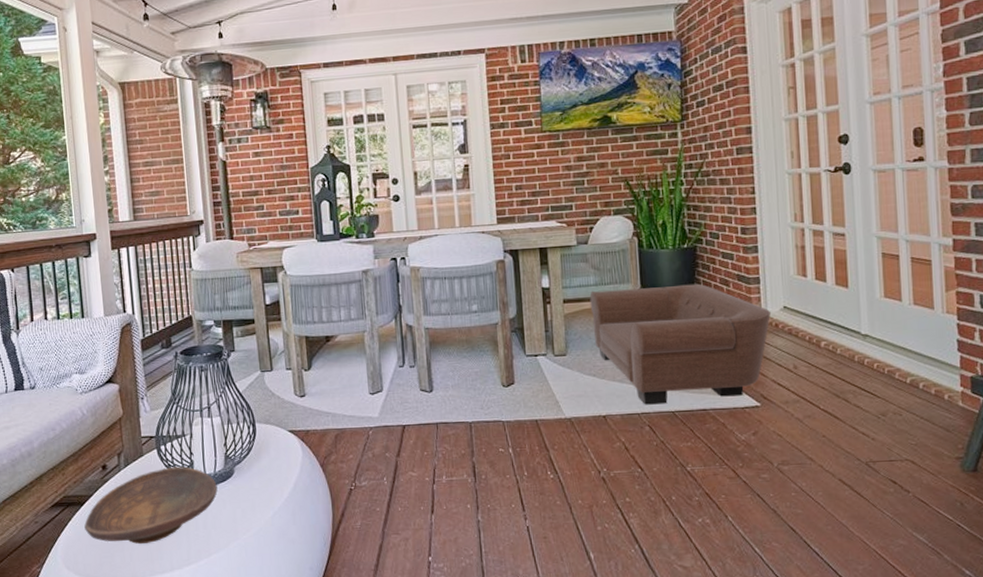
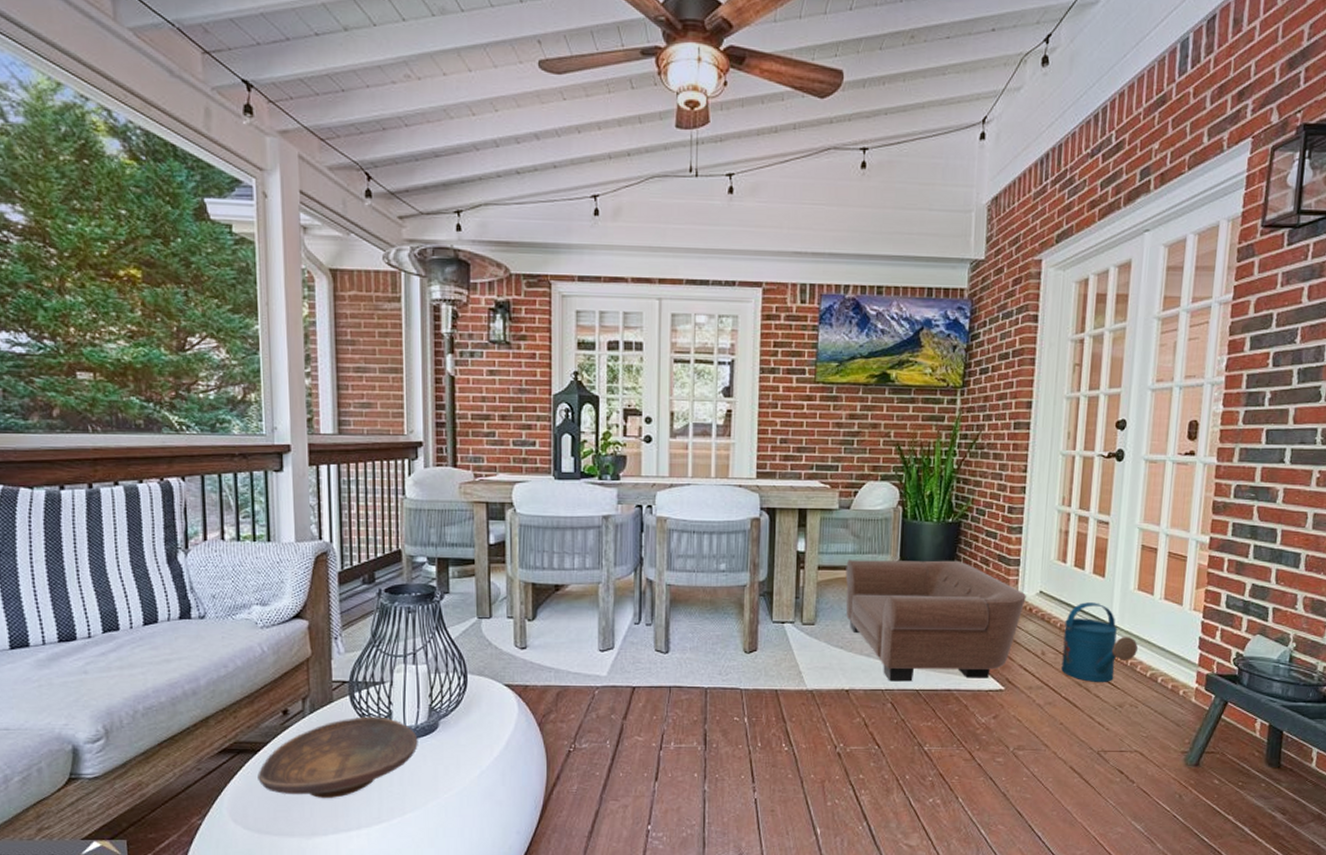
watering can: none [813,313,894,393] -> present [1061,602,1139,682]

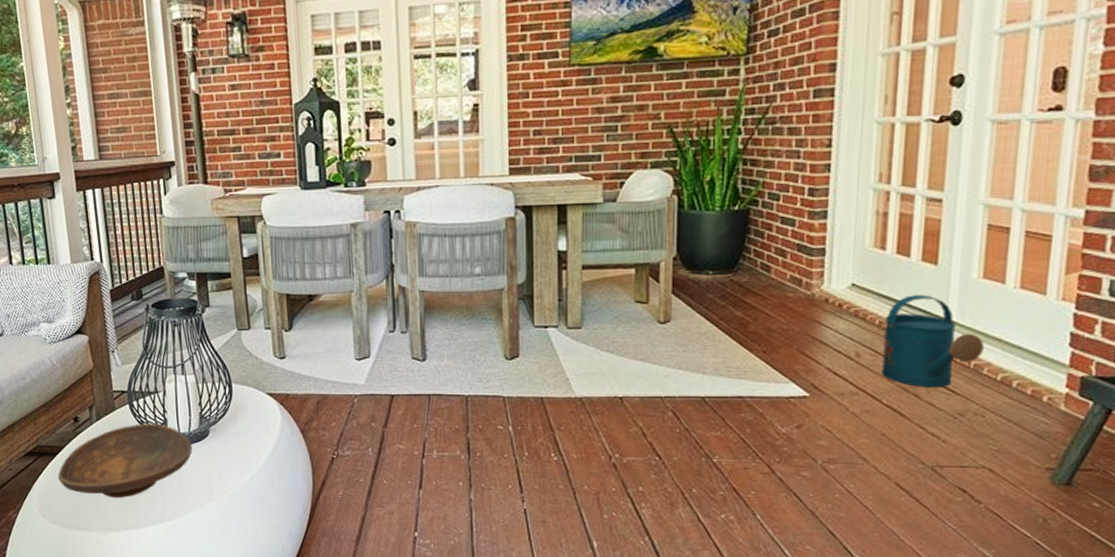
dog bed: present [845,559,1027,682] -> none [614,253,836,388]

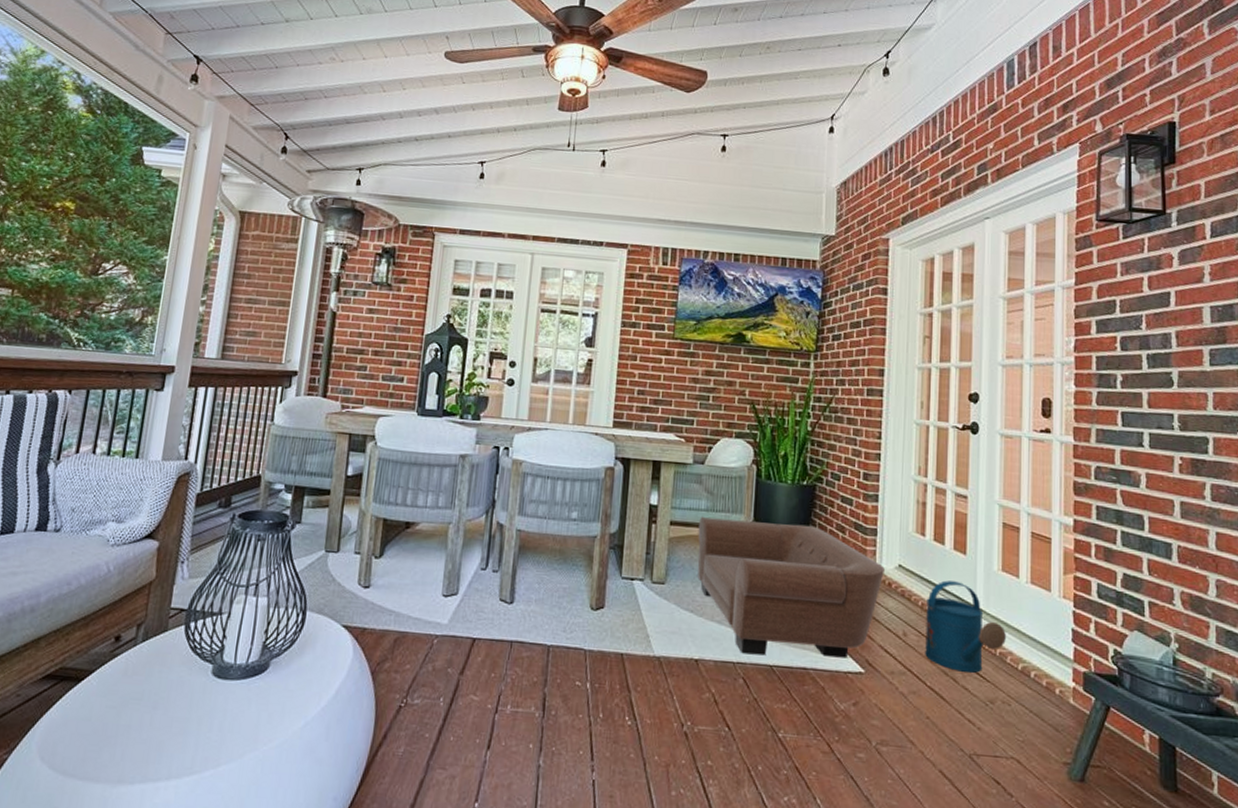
decorative bowl: present [58,423,193,498] -> none [75,649,246,741]
dog bed: none [614,253,836,388] -> present [697,516,886,658]

